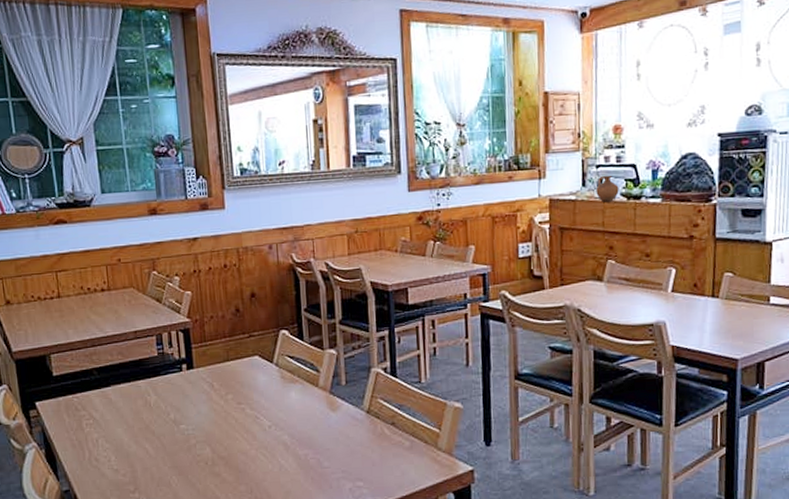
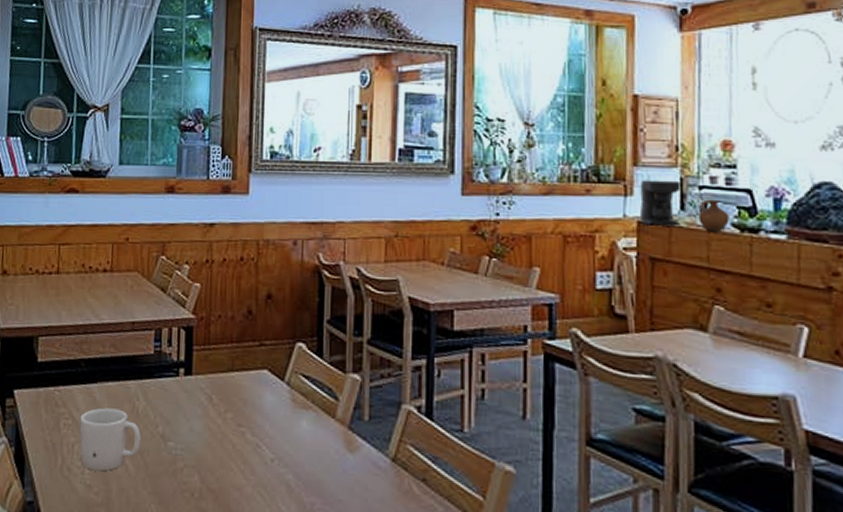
mug: none [100,405,156,458] -> present [79,407,141,472]
coffee maker: none [550,162,582,202] -> present [639,180,681,226]

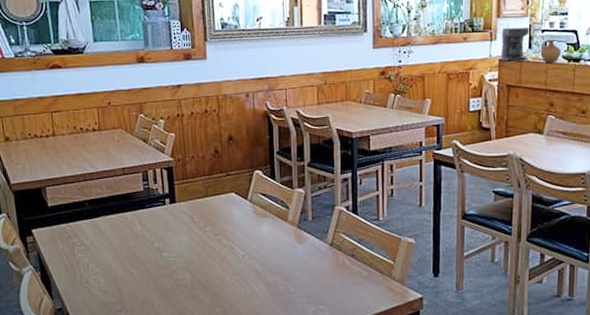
mug: present [79,407,141,472] -> none [90,234,141,281]

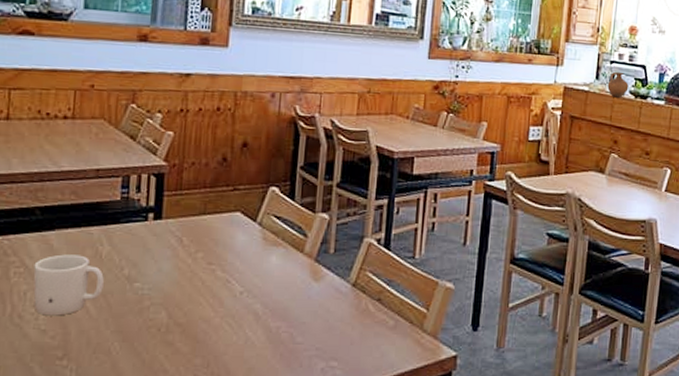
mug: none [90,234,141,281] -> present [33,254,104,316]
coffee maker: present [500,27,529,62] -> none [566,53,598,92]

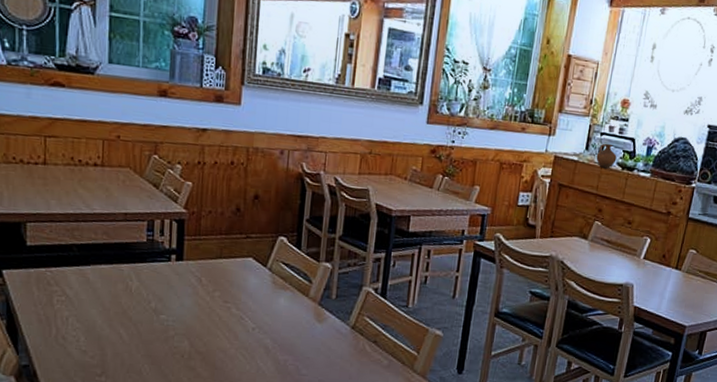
mug: present [33,254,104,316] -> none [73,286,134,340]

